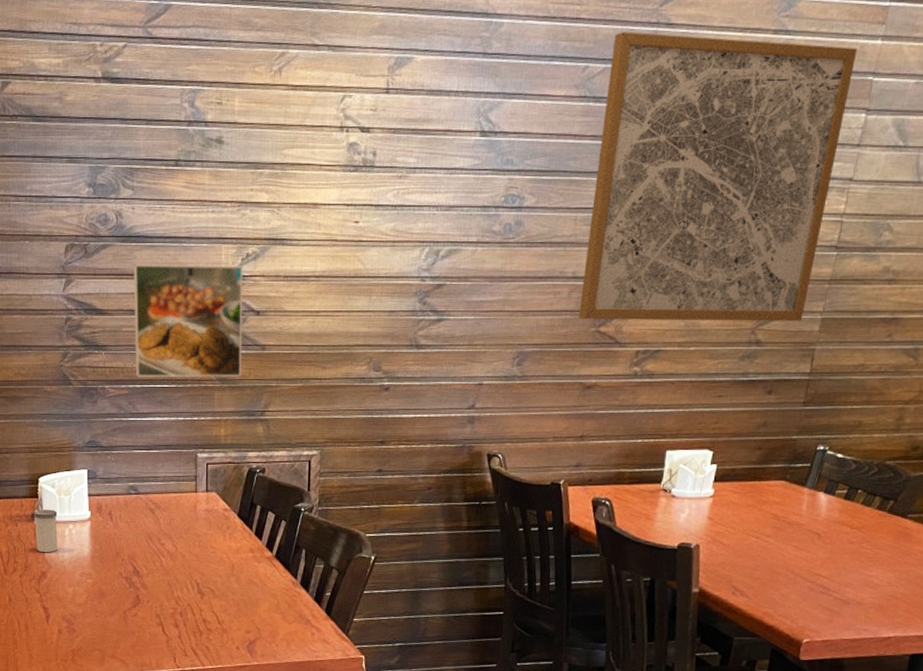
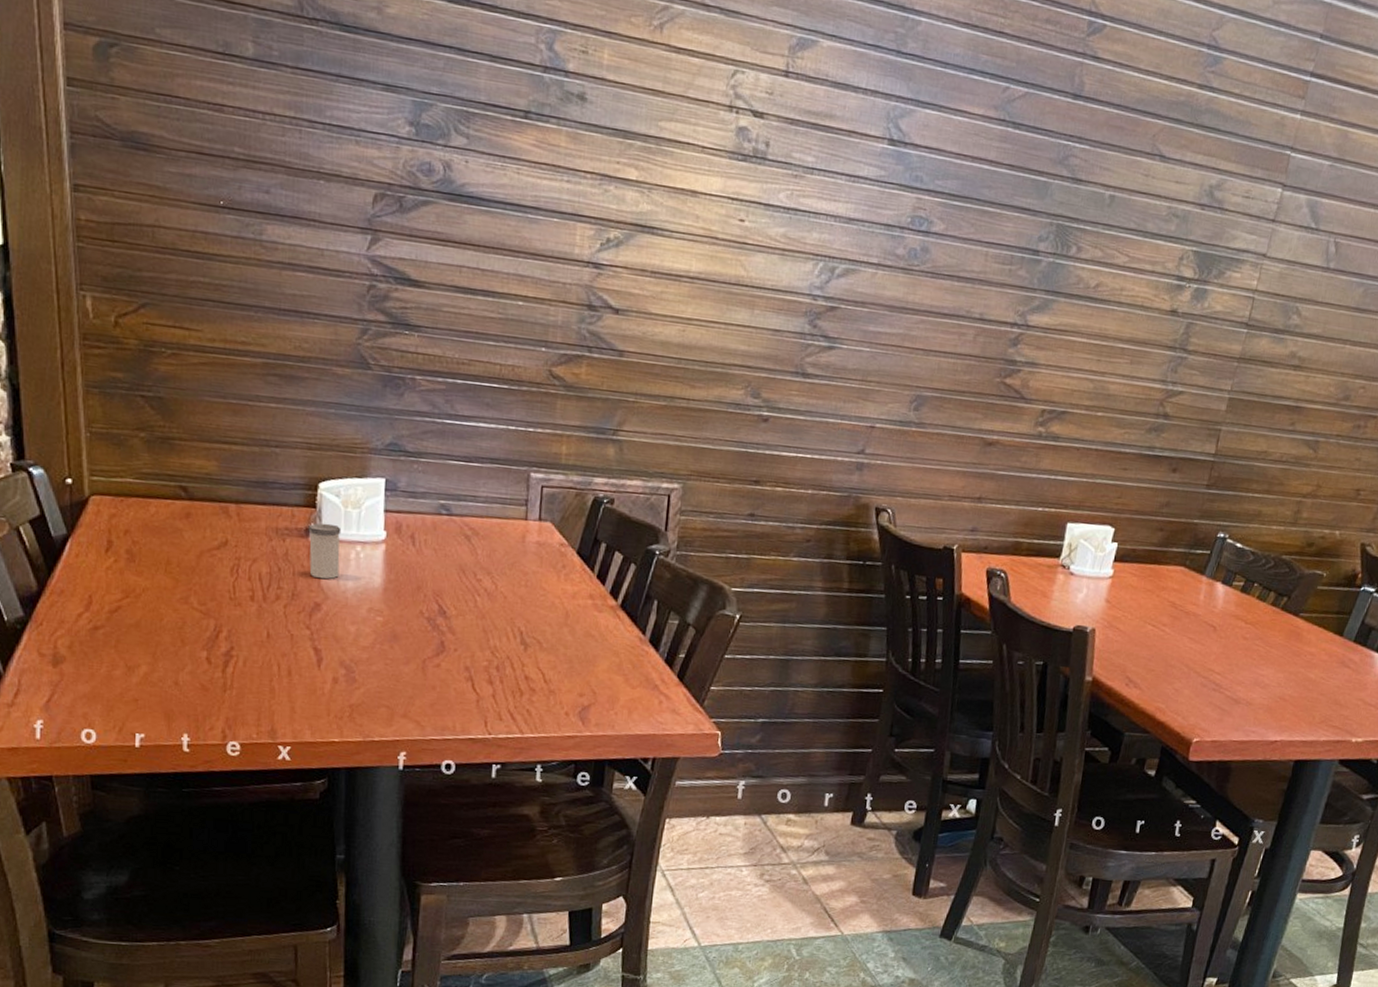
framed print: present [133,264,243,378] -> none [457,230,601,385]
wall art: present [578,32,858,321] -> none [983,56,1278,398]

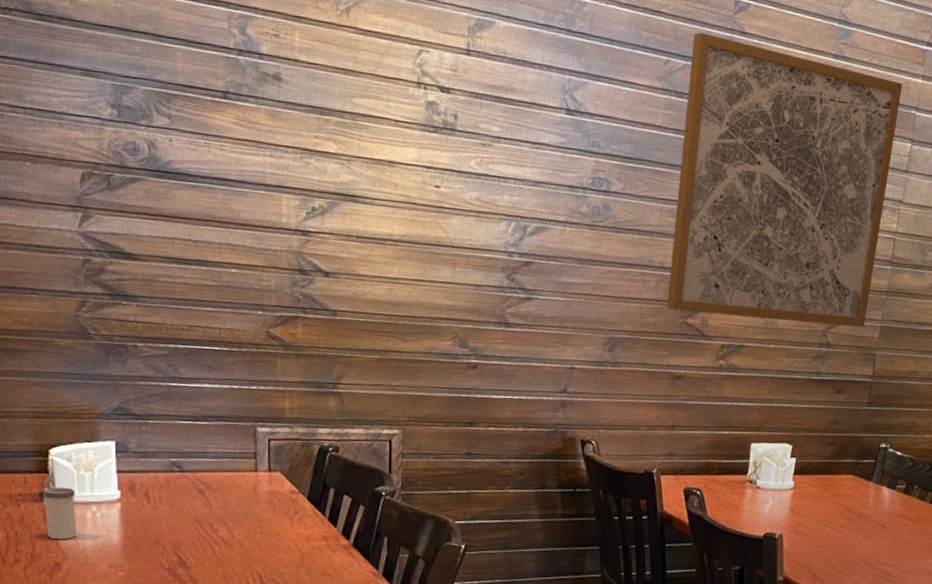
wall art: none [983,56,1278,398] -> present [666,32,903,328]

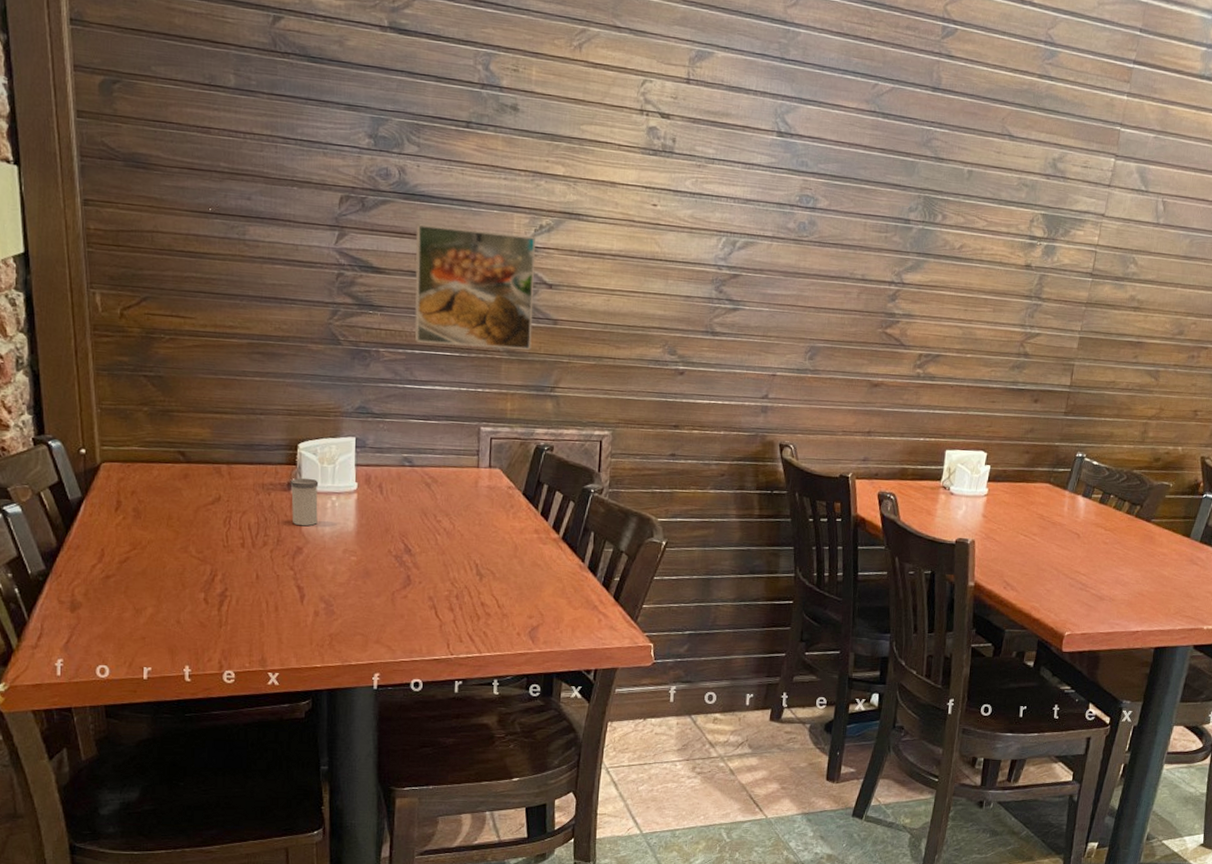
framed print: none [171,205,309,344] -> present [414,224,535,350]
wall art: present [666,32,903,328] -> none [867,57,1108,338]

